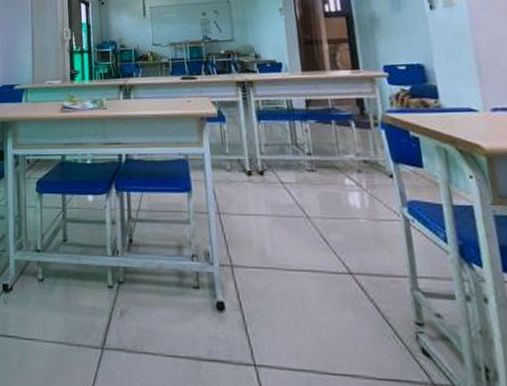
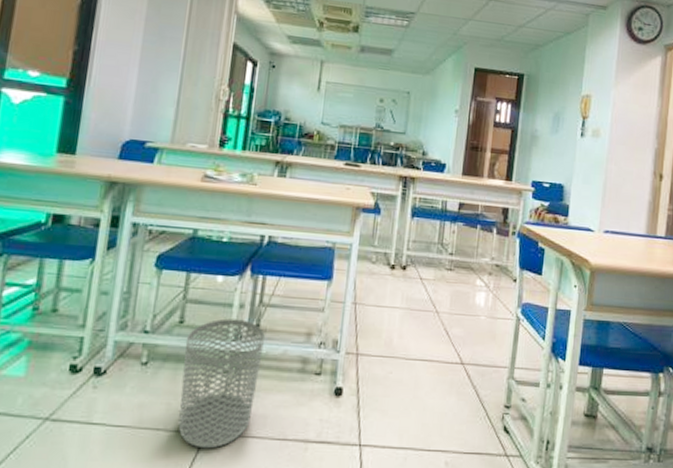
waste bin: none [71,235,141,364] -> present [178,318,265,449]

